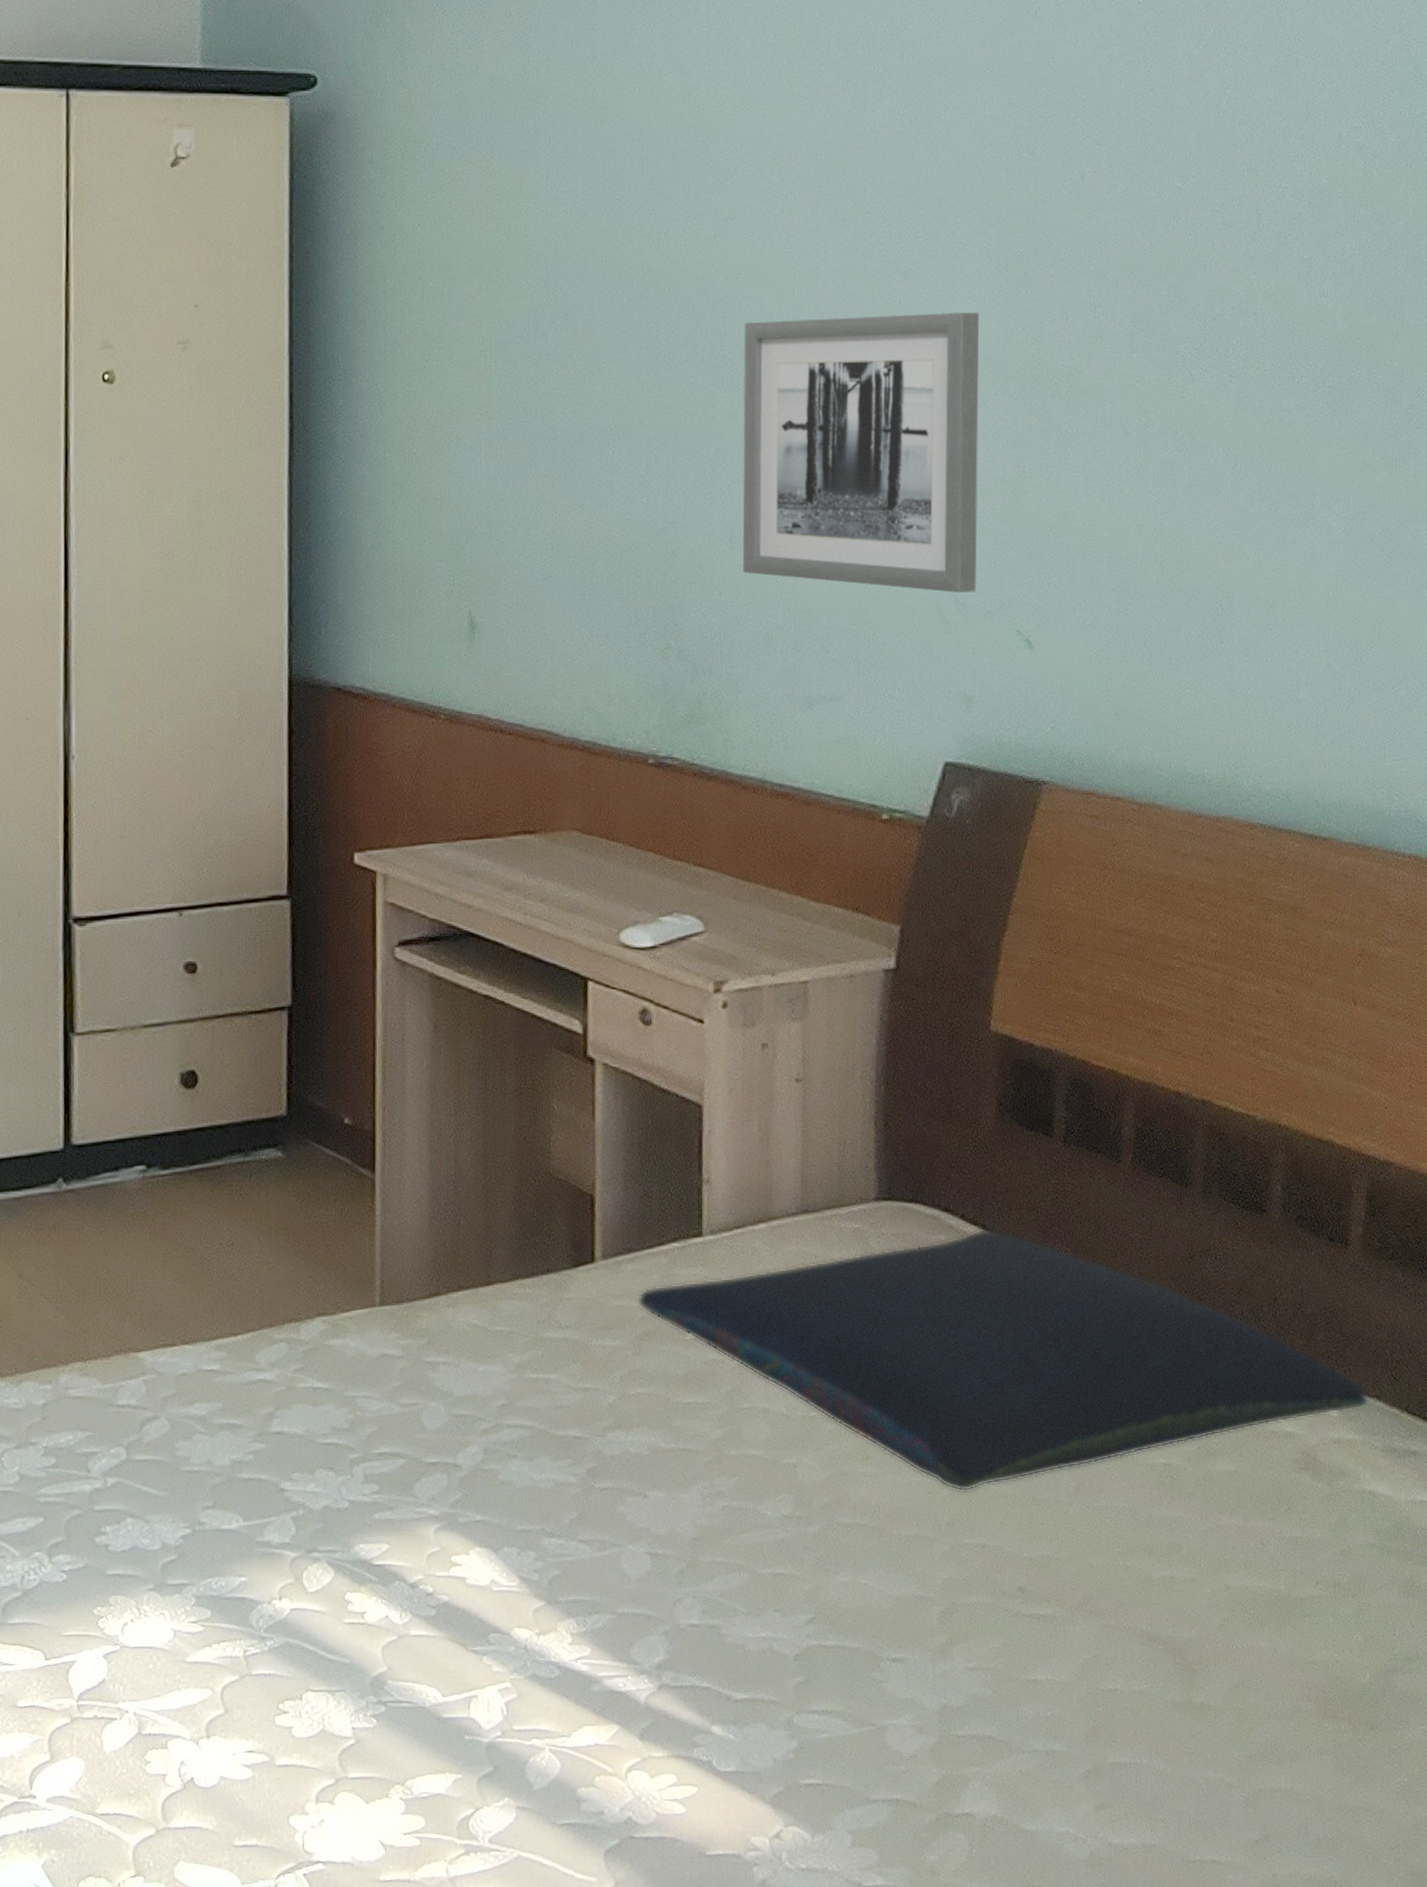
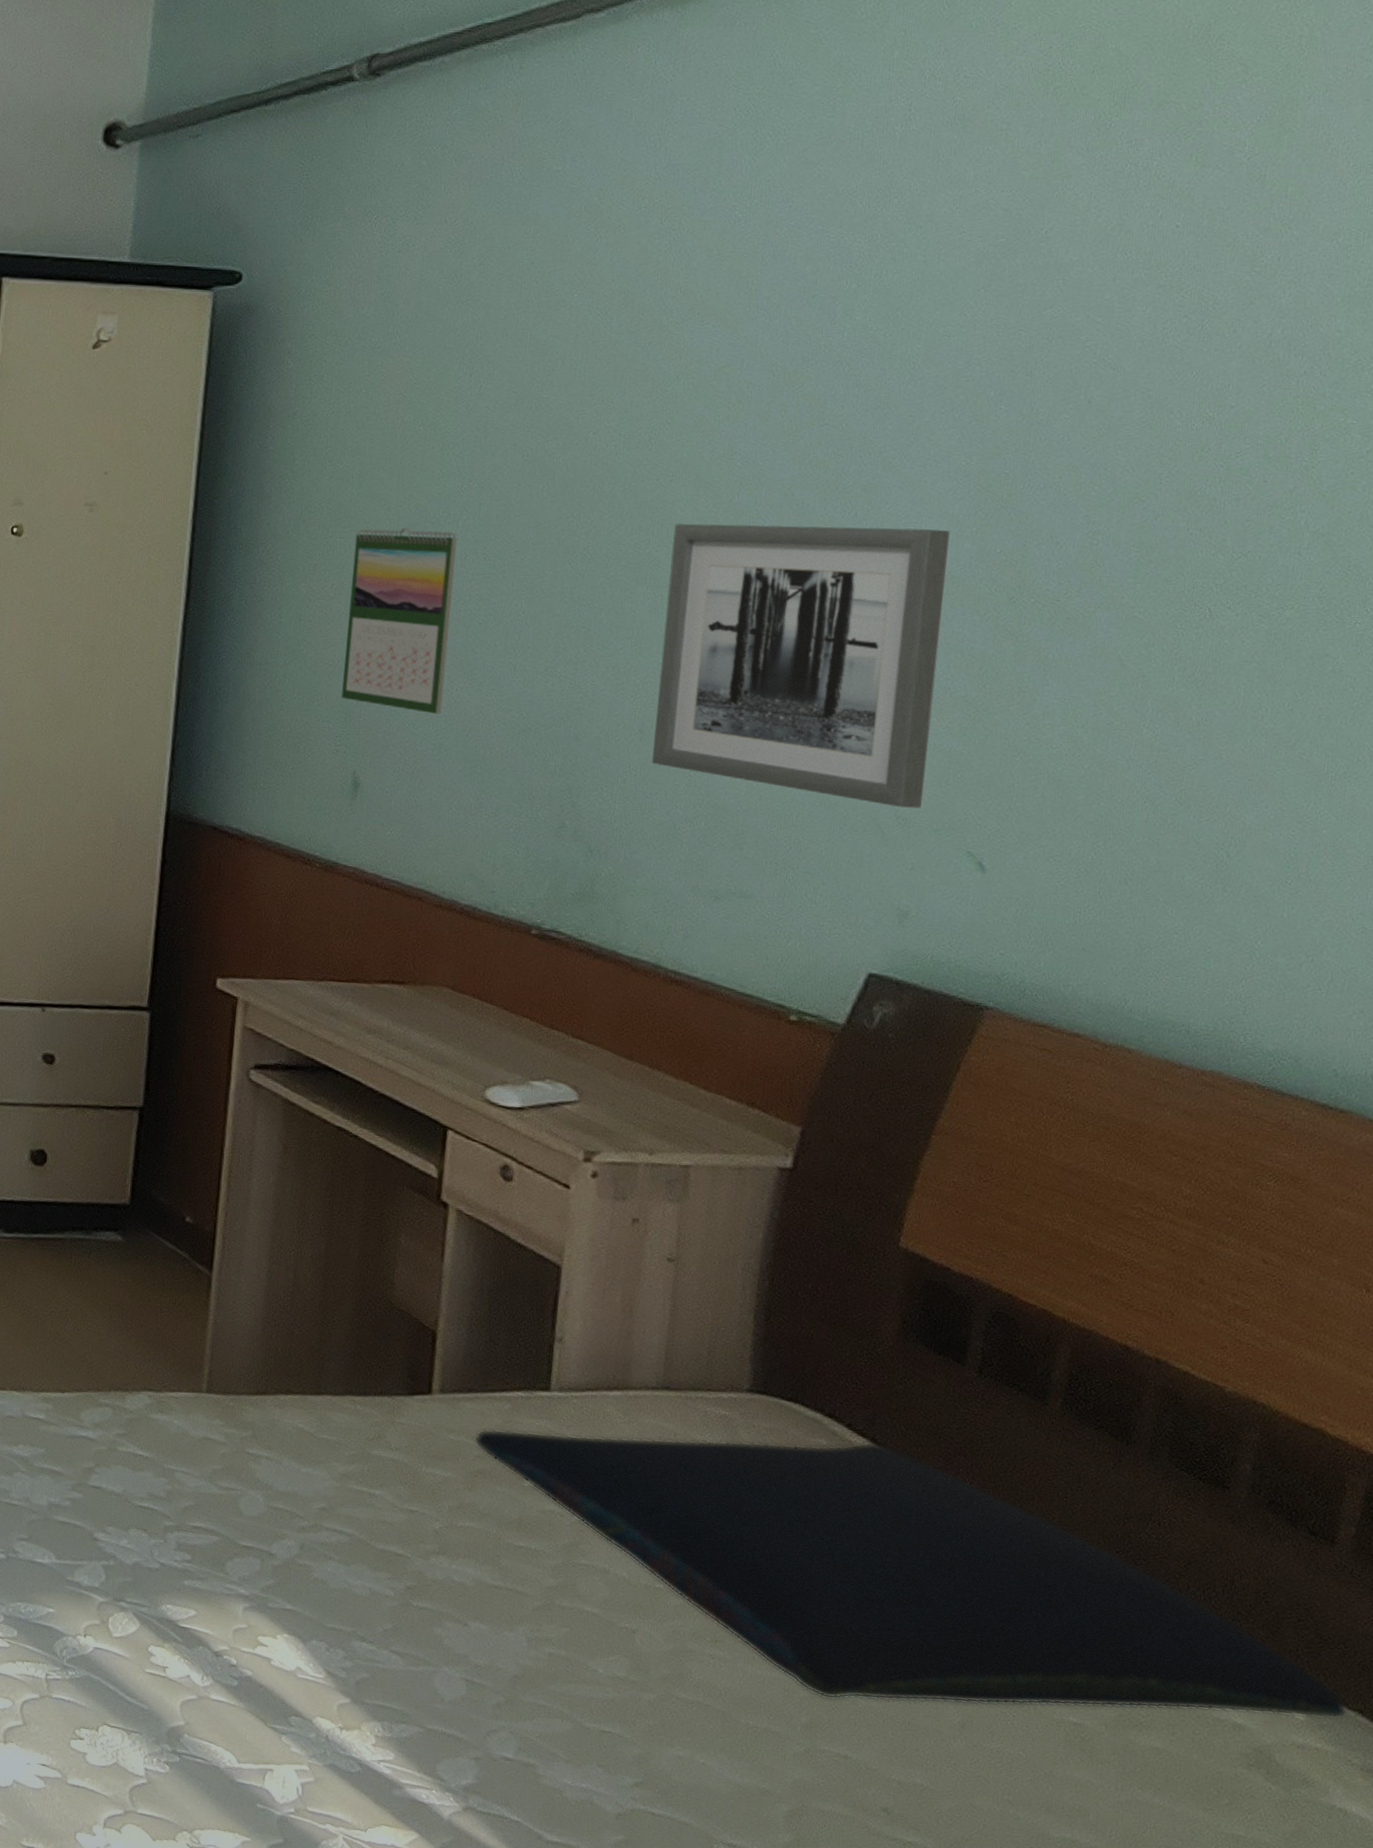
calendar: none [450,345,548,542] -> present [342,527,457,714]

